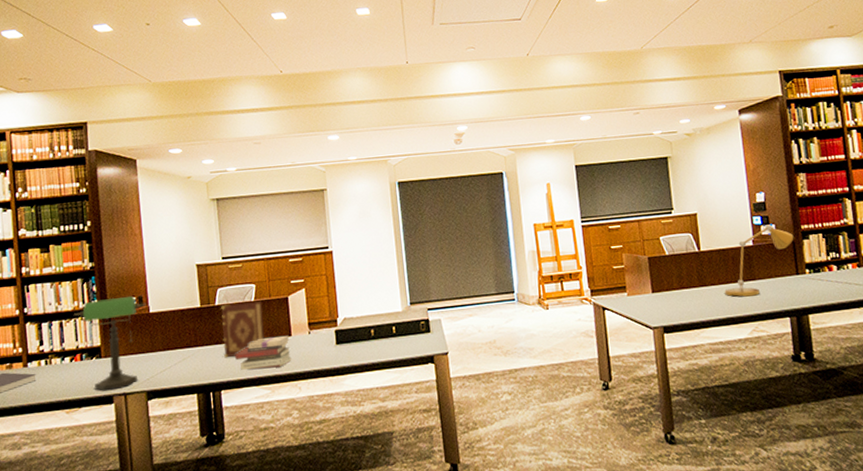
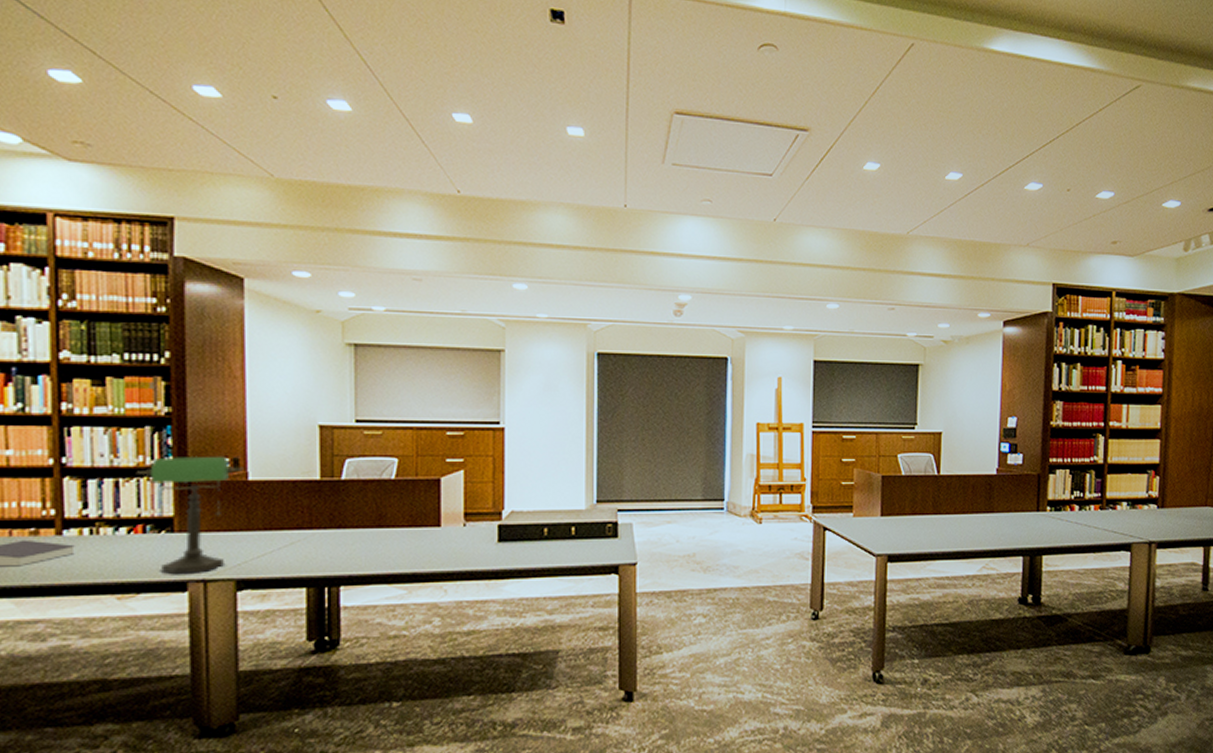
decorative book: present [221,301,265,358] -> none [348,479,406,547]
books: present [235,335,292,370] -> none [363,525,438,564]
desk lamp: present [724,224,794,298] -> none [959,453,1040,530]

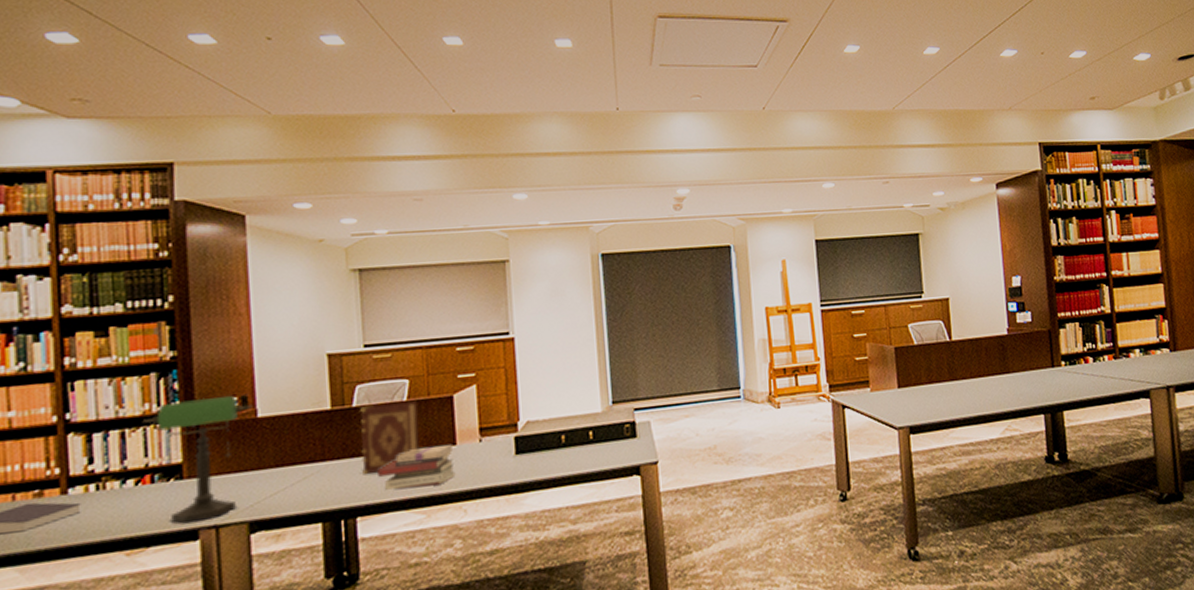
decorative book: none [348,479,406,547] -> present [360,400,419,475]
books: none [363,525,438,564] -> present [377,444,456,490]

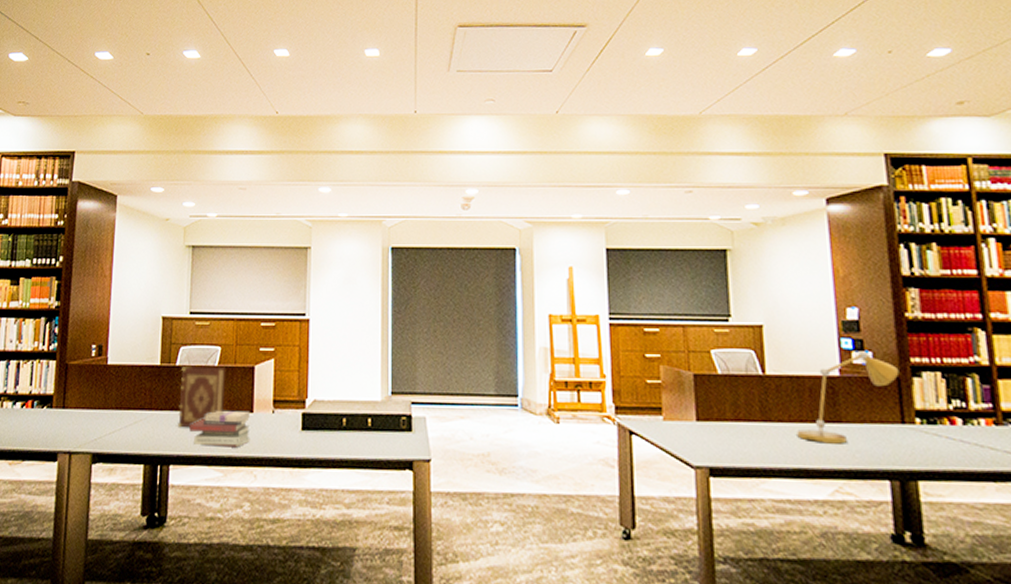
desk lamp: present [142,395,253,523] -> none [31,342,106,445]
desk lamp: none [976,311,1050,393] -> present [797,351,900,444]

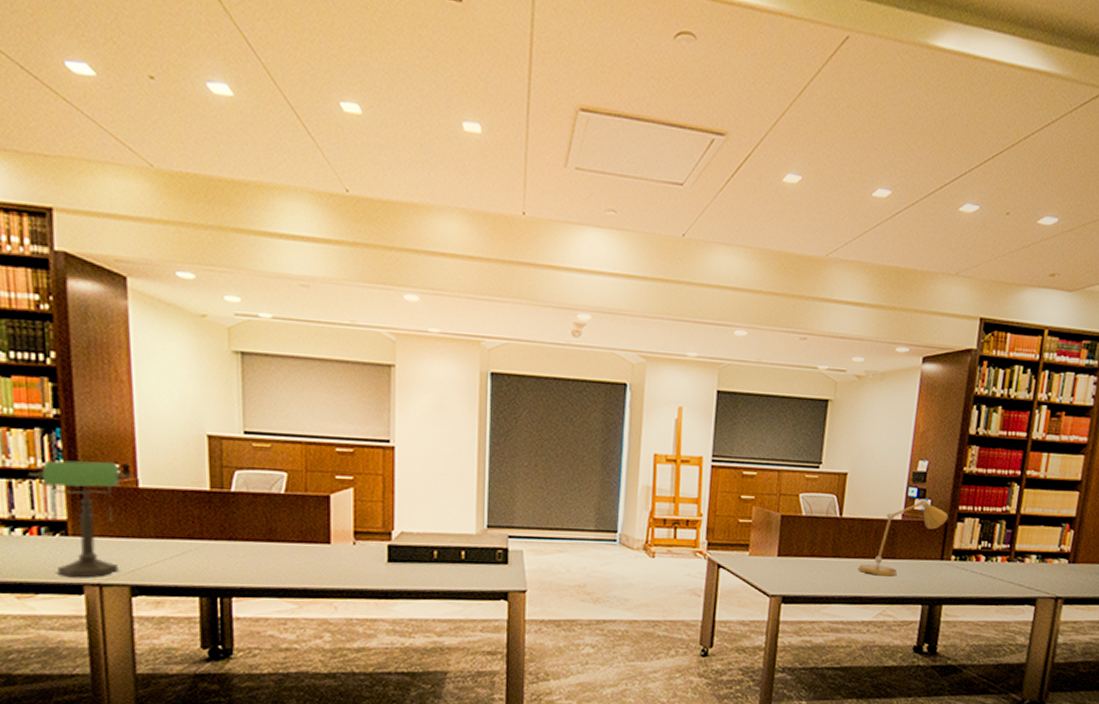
desk lamp: none [31,342,106,445] -> present [28,460,134,577]
decorative book: present [178,365,226,428] -> none [238,492,296,559]
books: present [189,410,250,448] -> none [253,540,328,580]

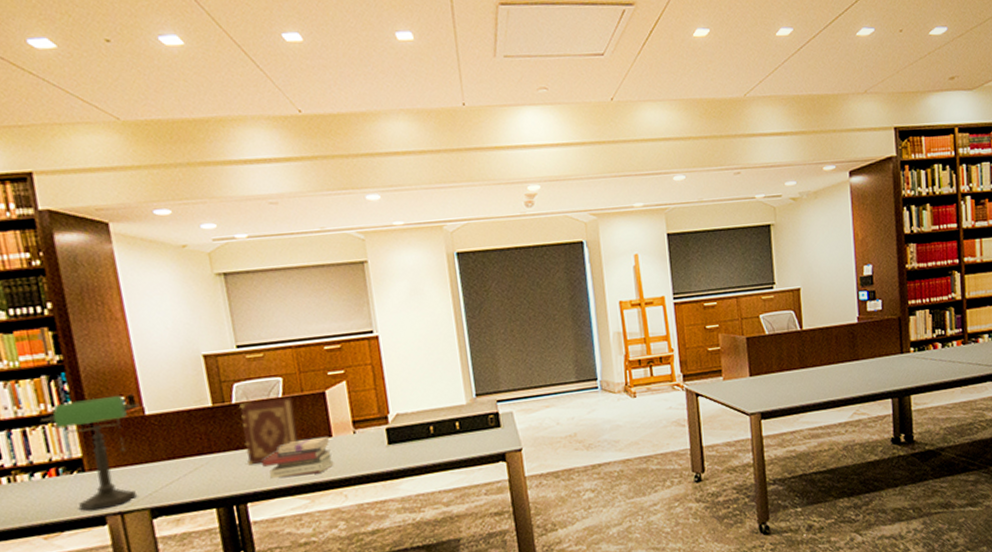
decorative book: none [238,492,296,559] -> present [239,397,298,466]
books: none [253,540,328,580] -> present [261,436,334,479]
desk lamp: present [858,499,949,576] -> none [826,300,900,379]

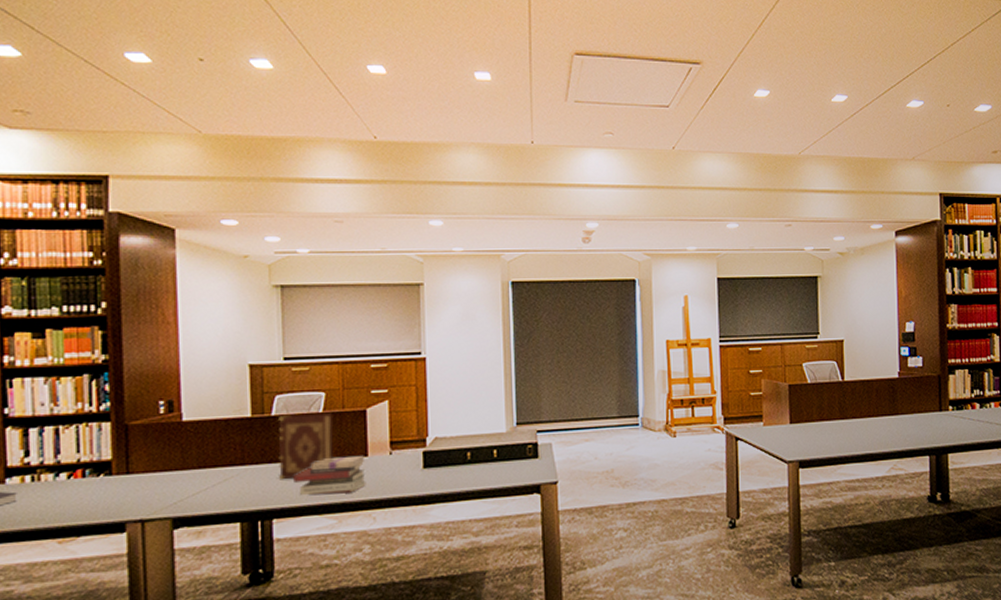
desk lamp: present [40,394,140,511] -> none [75,398,178,516]

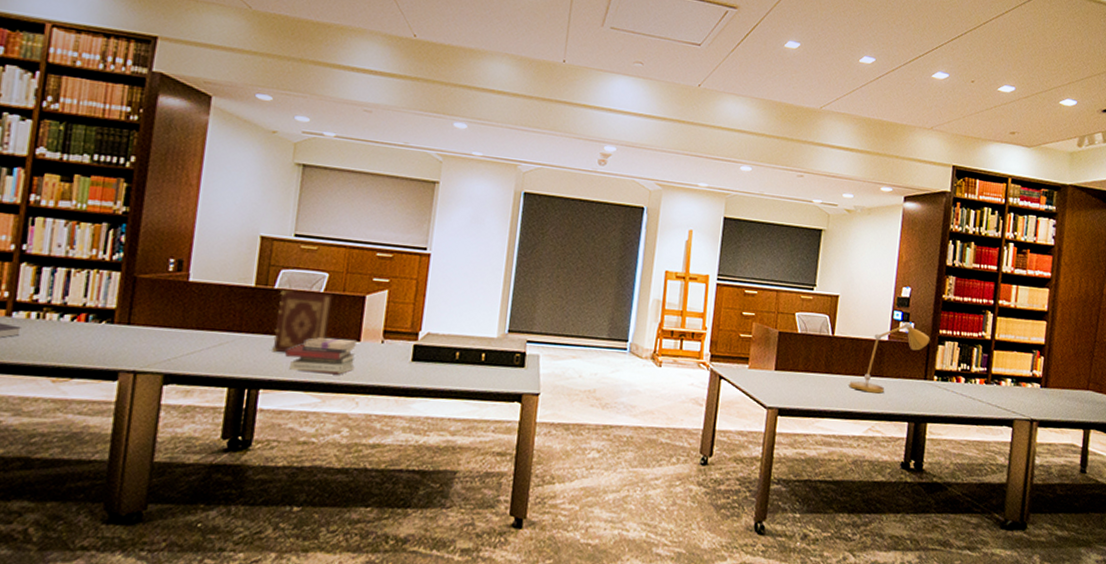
desk lamp: none [866,356,940,433] -> present [849,322,930,394]

